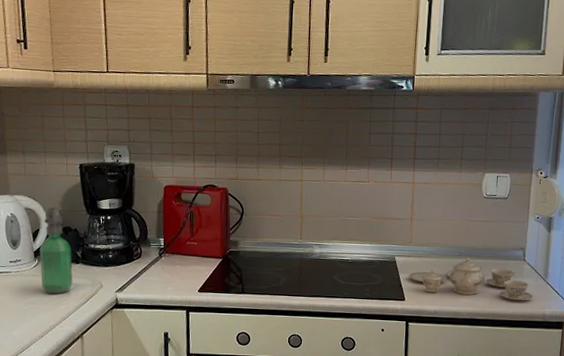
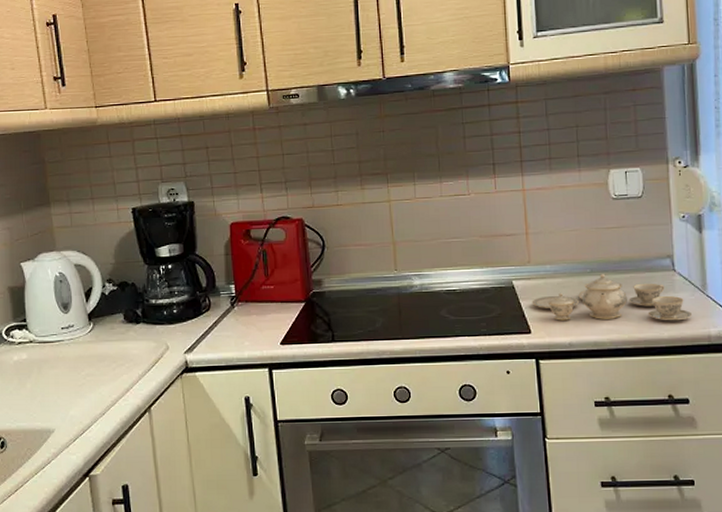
soap dispenser: present [39,207,73,295] -> none [94,260,135,363]

